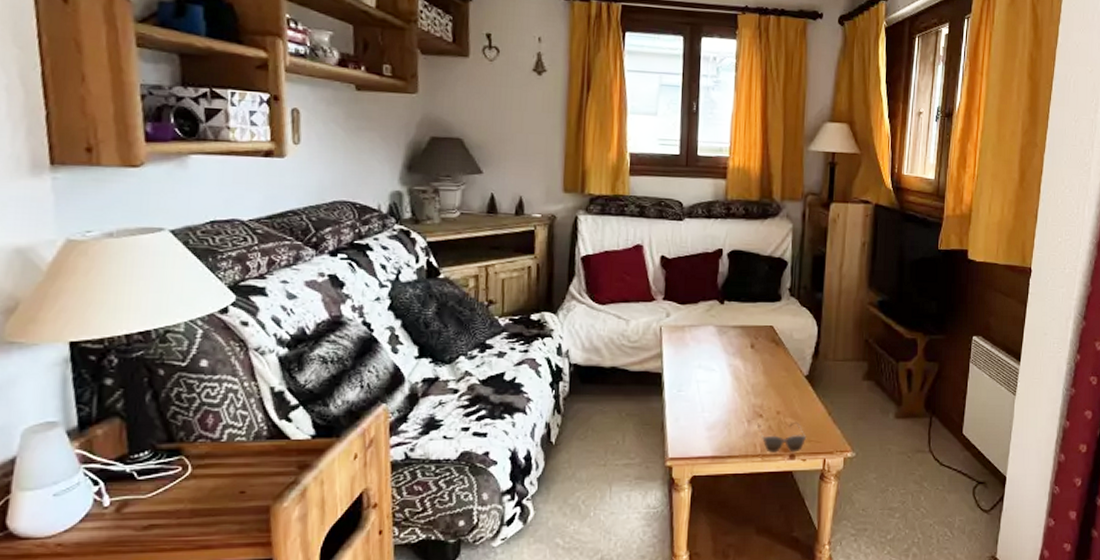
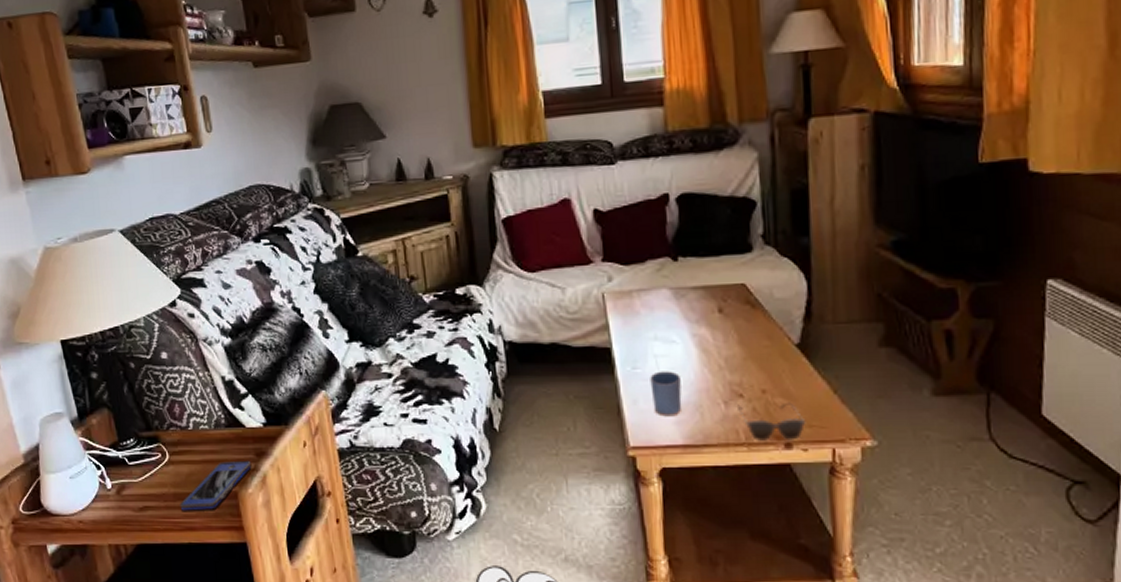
mobile phone: none [196,473,292,530] -> present [180,460,252,512]
mug: none [691,394,716,432] -> present [650,371,682,417]

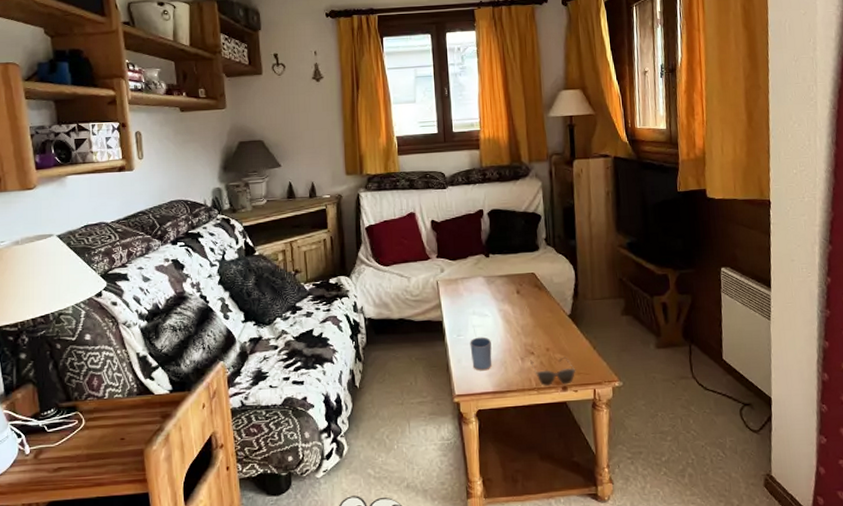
mobile phone: present [180,460,252,512] -> none [91,422,157,470]

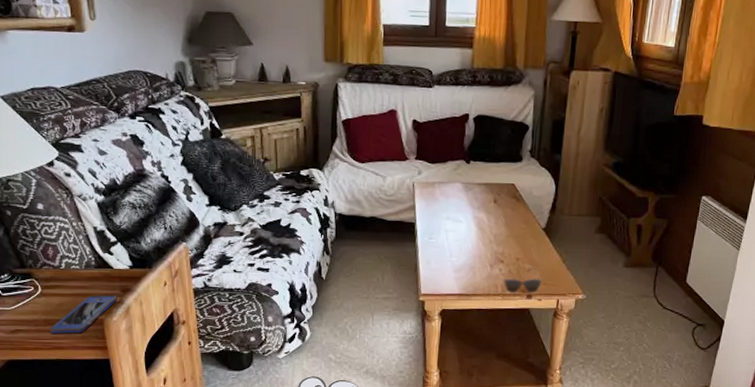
mobile phone: none [91,422,157,470] -> present [50,294,117,335]
mug: present [470,337,492,371] -> none [440,241,462,274]

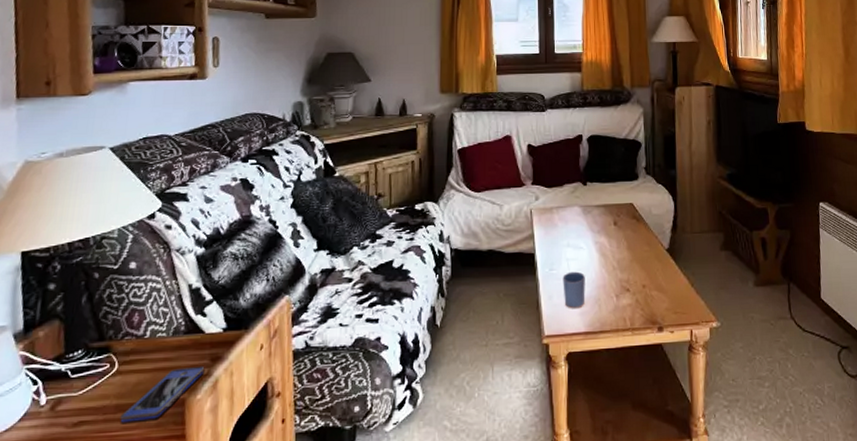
mug: none [440,241,462,274] -> present [562,271,586,309]
sunglasses: present [499,267,543,293] -> none [625,294,673,326]

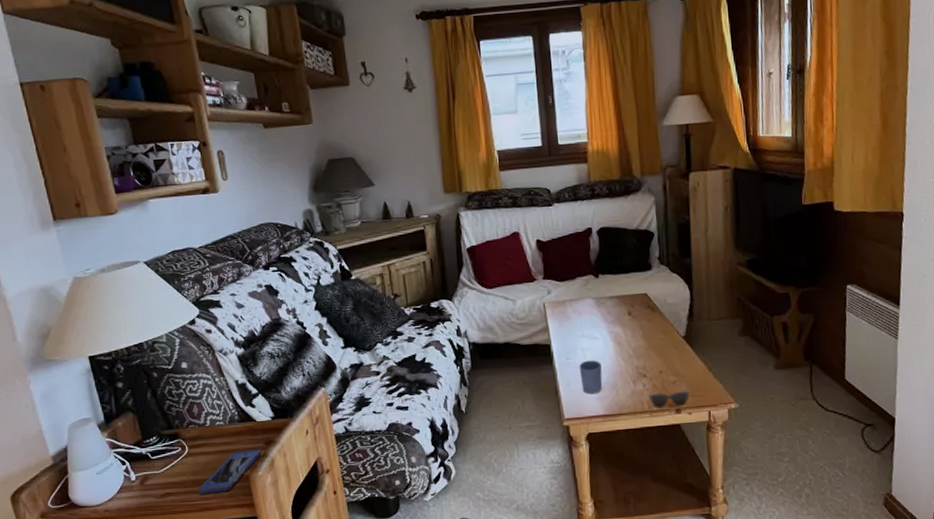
sunglasses: none [625,294,673,326] -> present [642,379,691,409]

